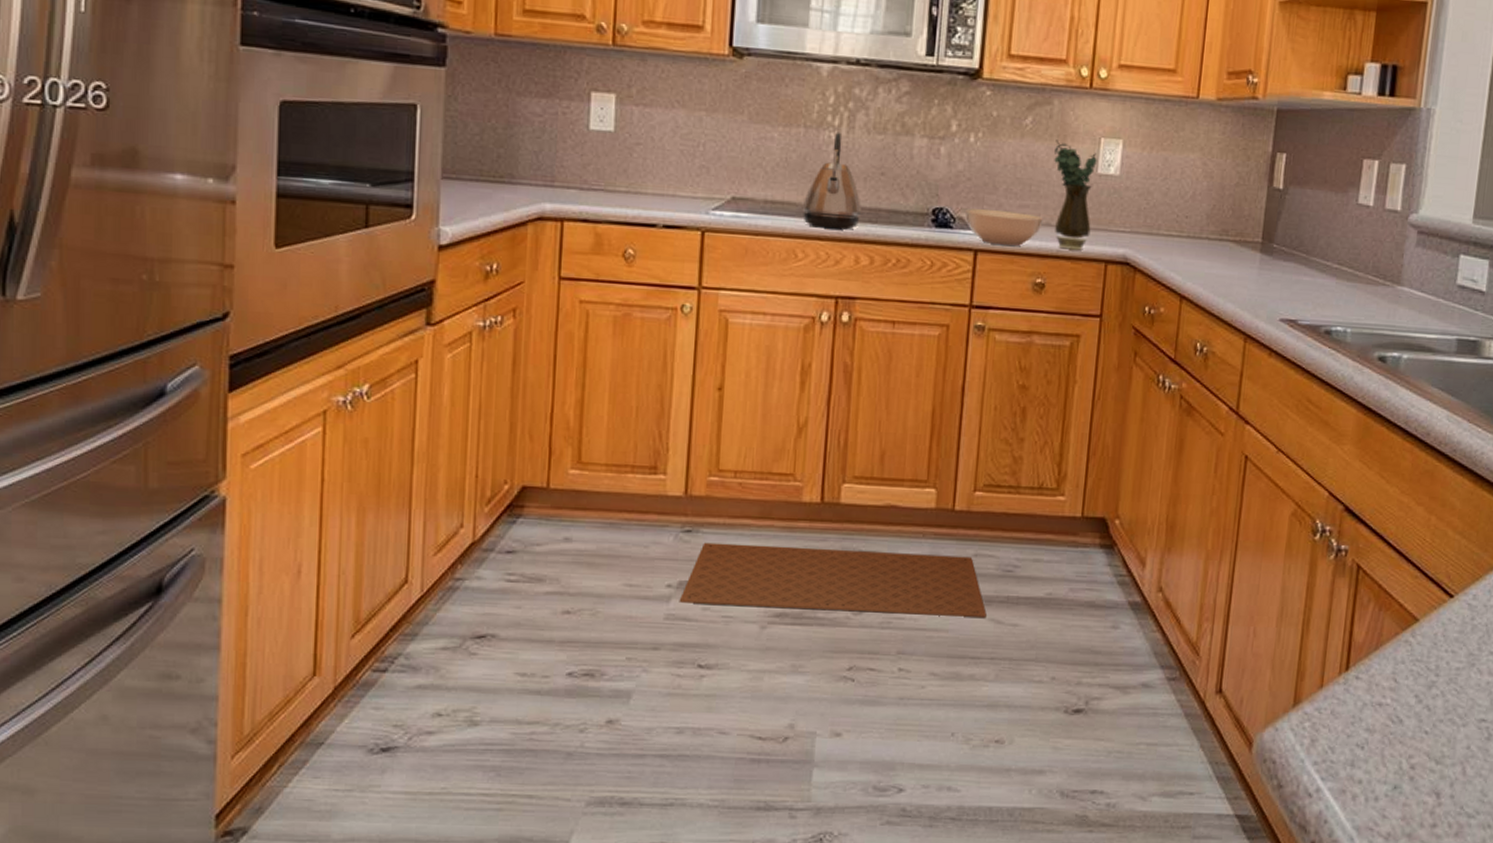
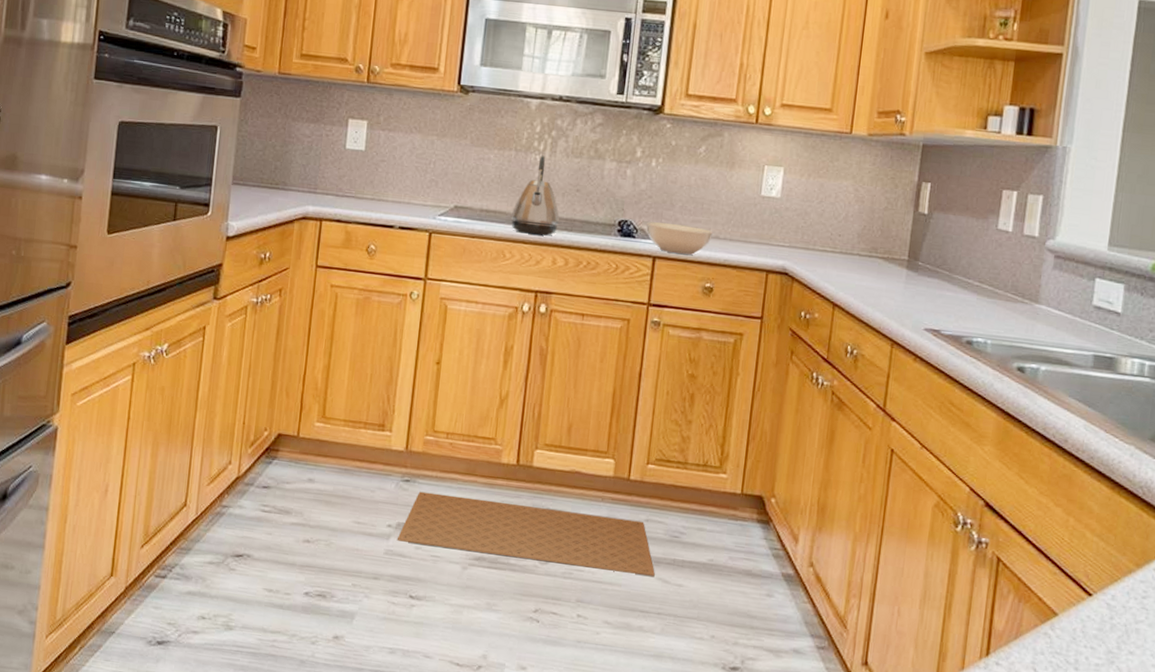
vase: present [1054,140,1097,250] -> none [722,166,761,261]

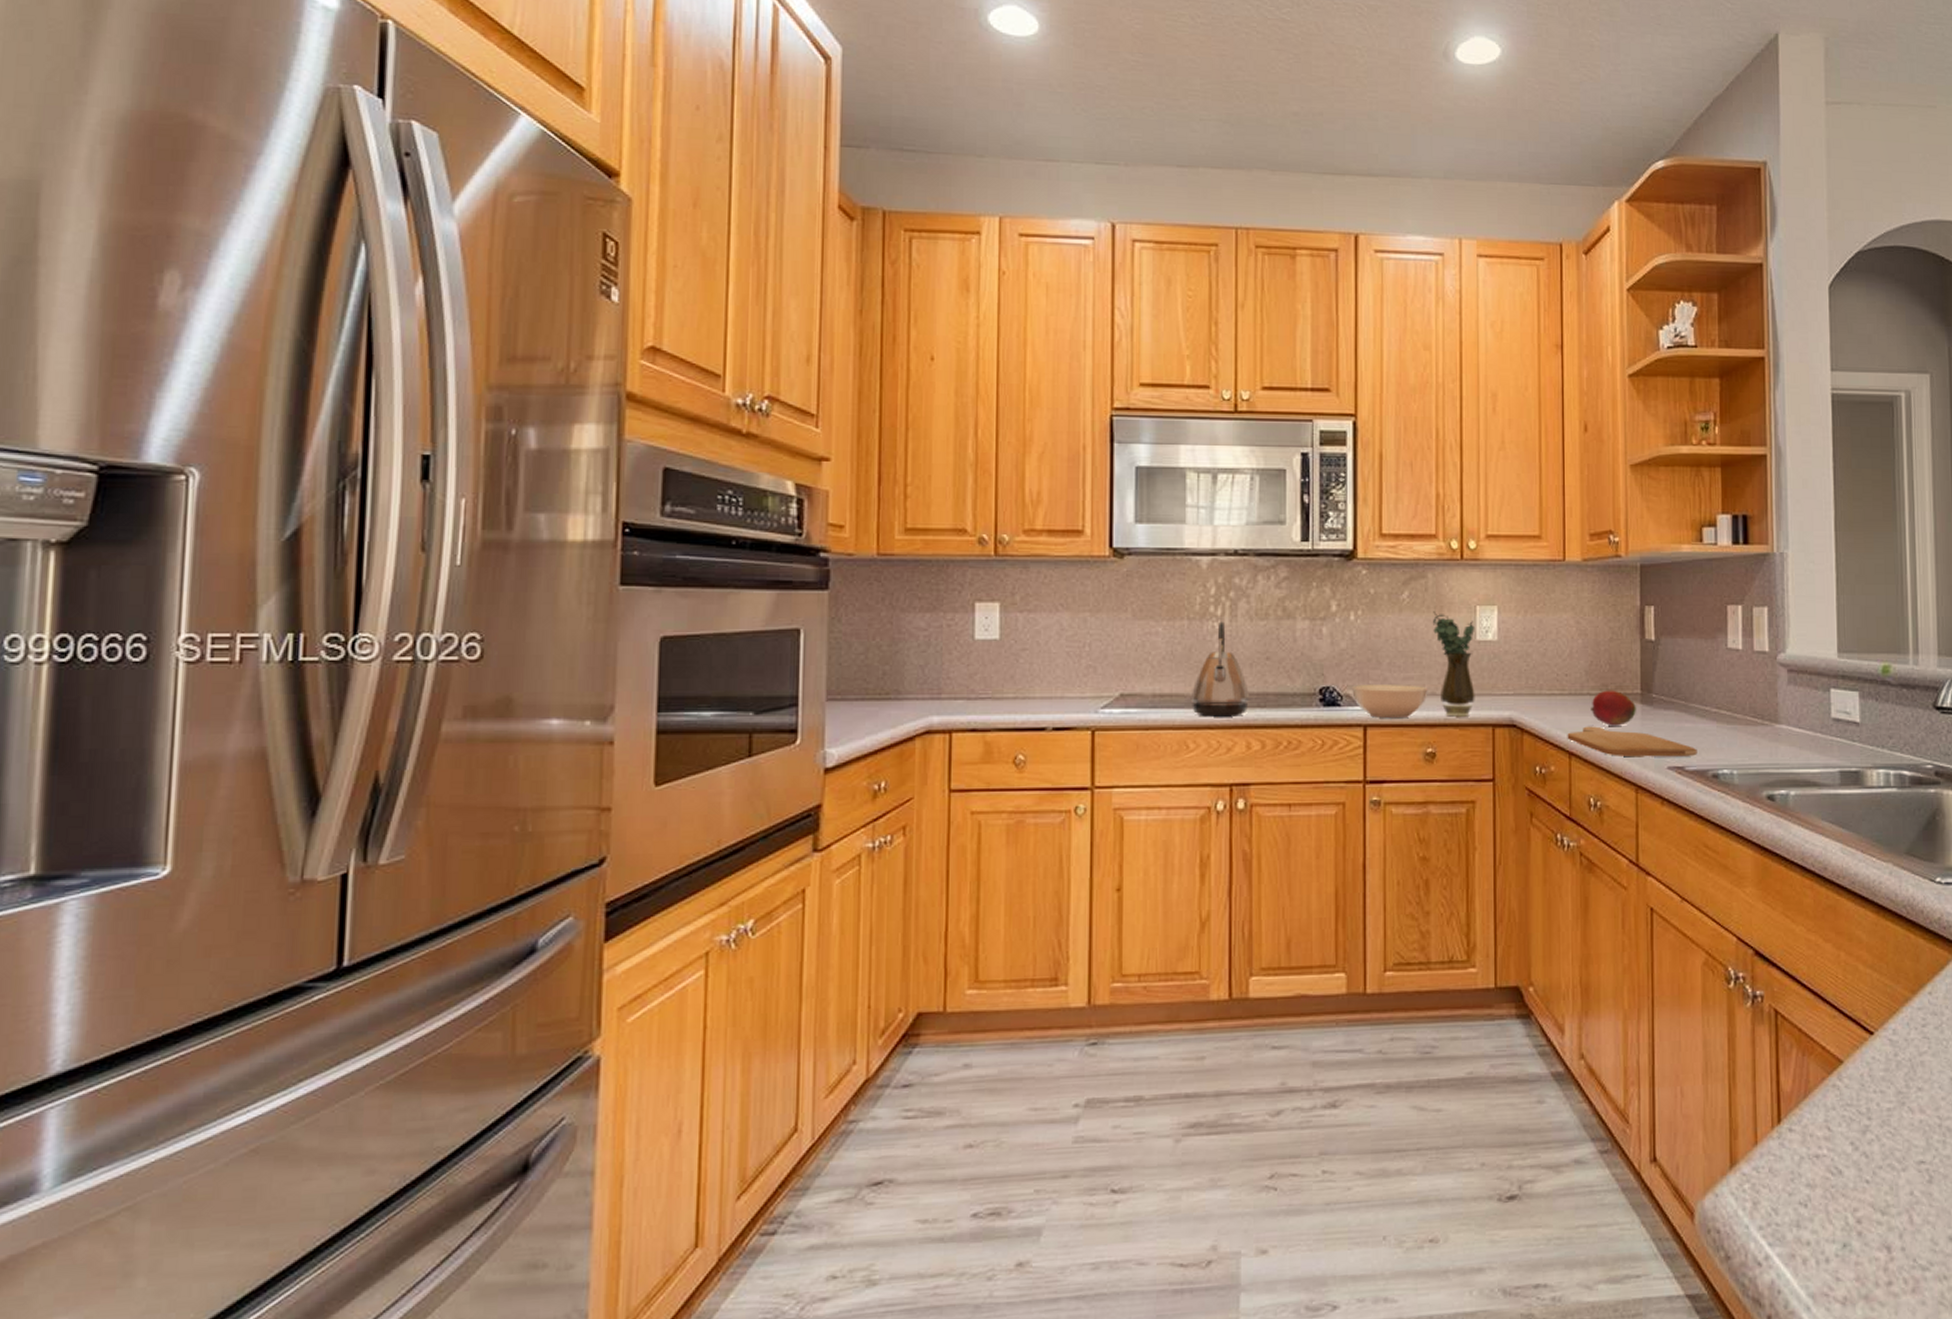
bath mat: present [396,491,655,576] -> none [1087,1041,1408,1123]
vase: none [722,166,761,261] -> present [1433,611,1475,717]
chopping board: none [833,282,955,322] -> present [1567,726,1697,757]
fruit: none [858,253,902,286] -> present [1591,690,1636,726]

